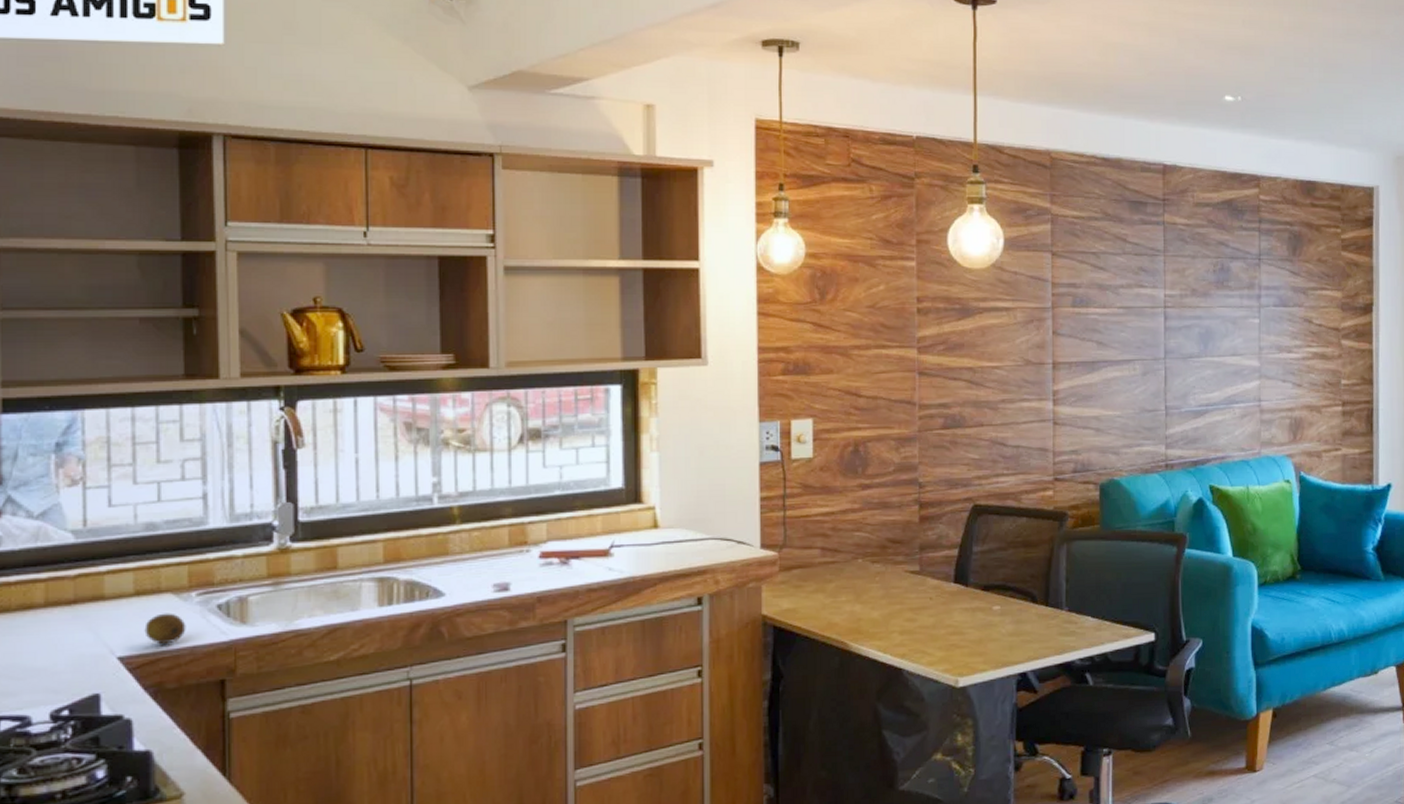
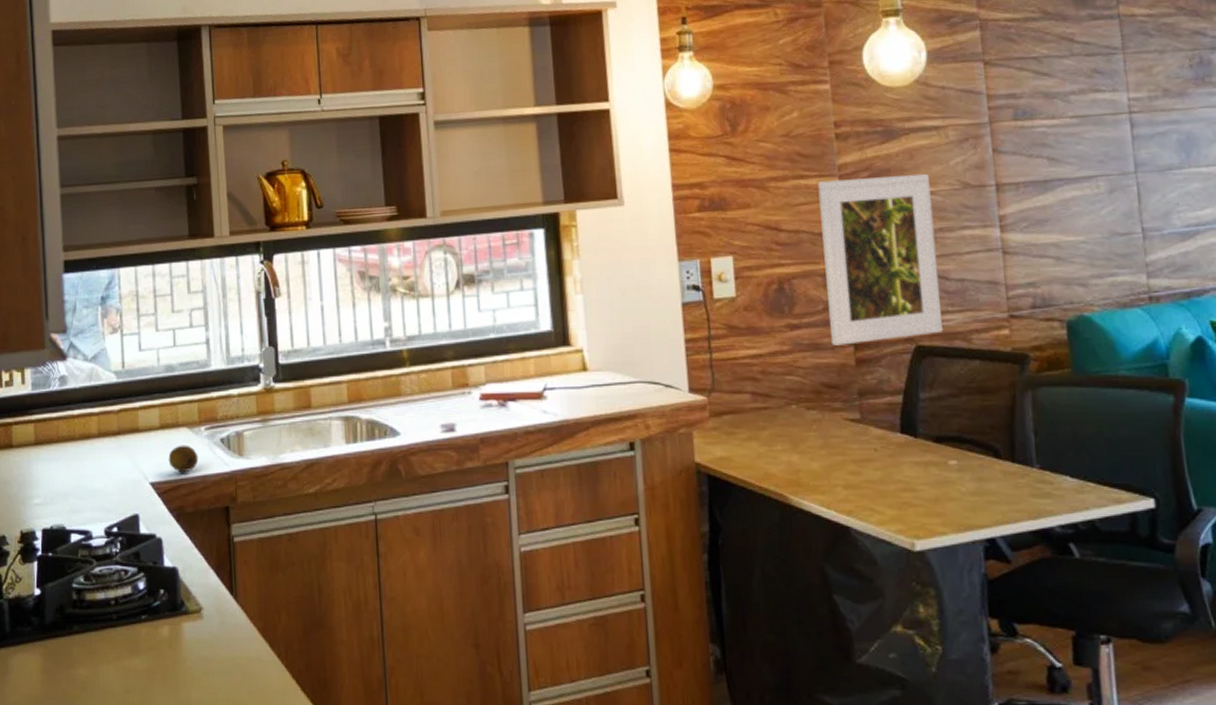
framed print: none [898,351,998,504] -> present [818,174,943,346]

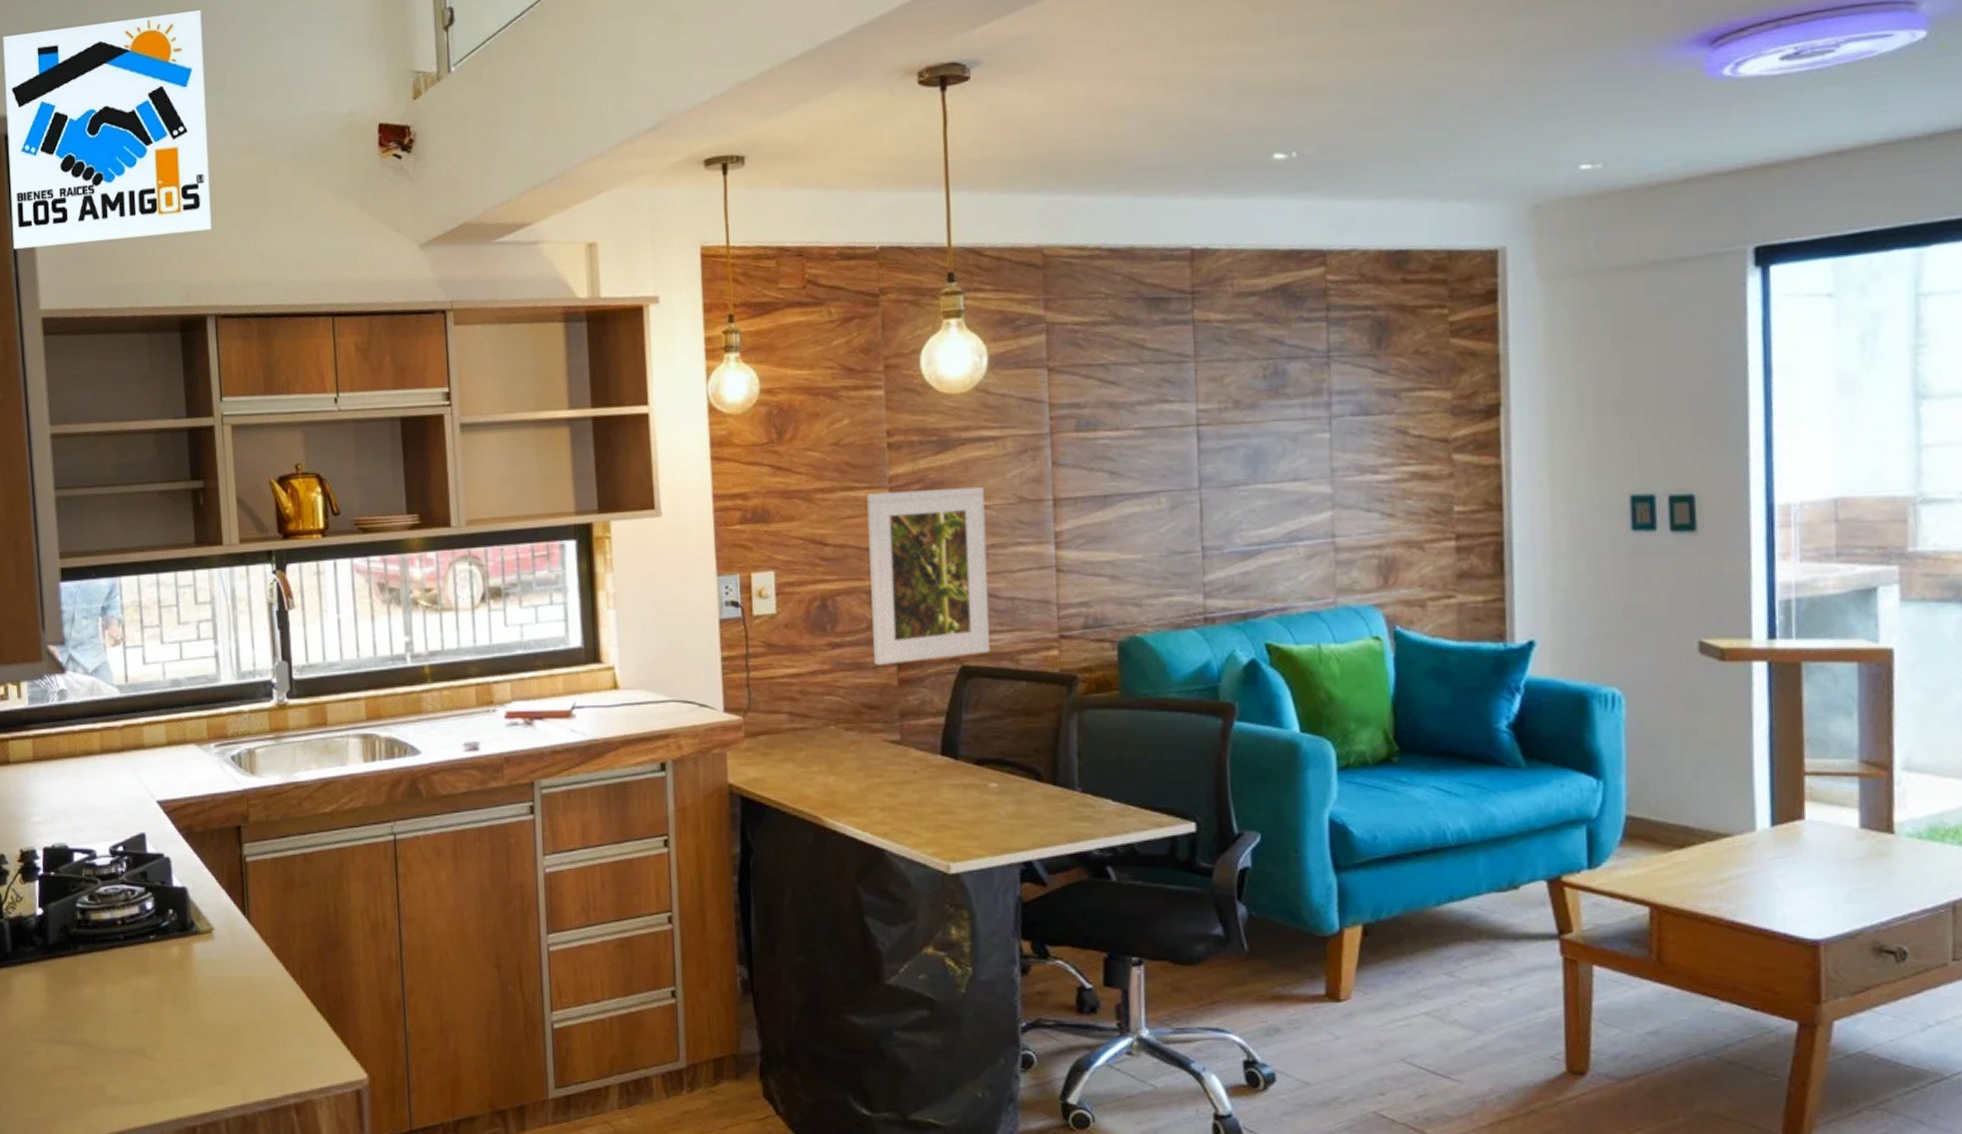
fruit: present [168,445,199,473] -> none [176,762,208,791]

